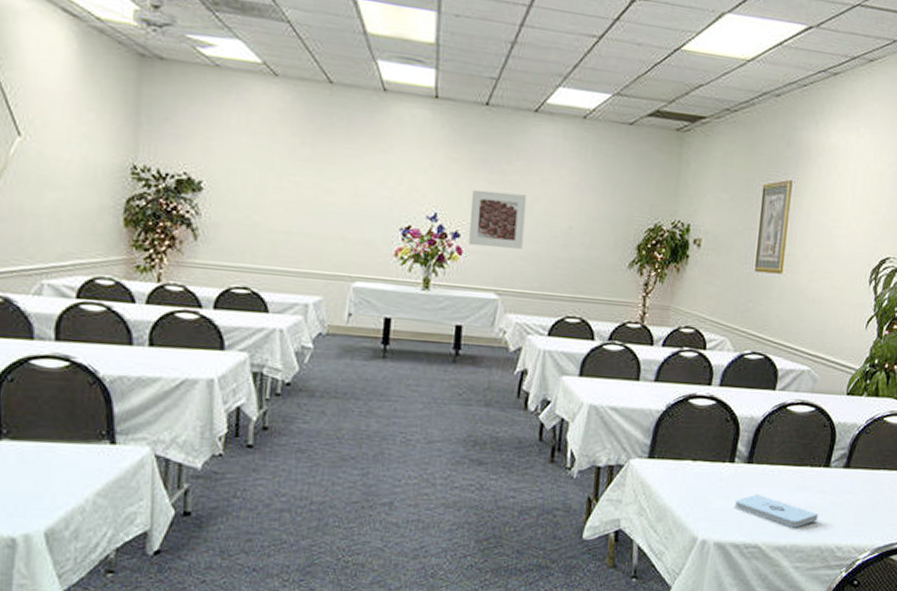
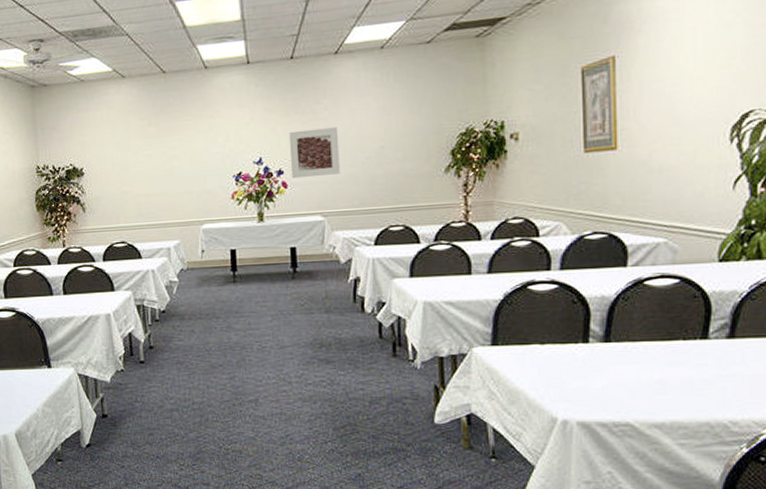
notepad: present [734,494,819,528] -> none [595,372,701,404]

